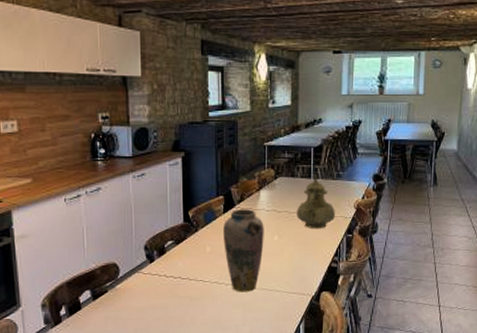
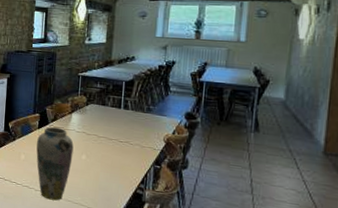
teapot: present [297,174,335,229] -> none [105,105,144,156]

